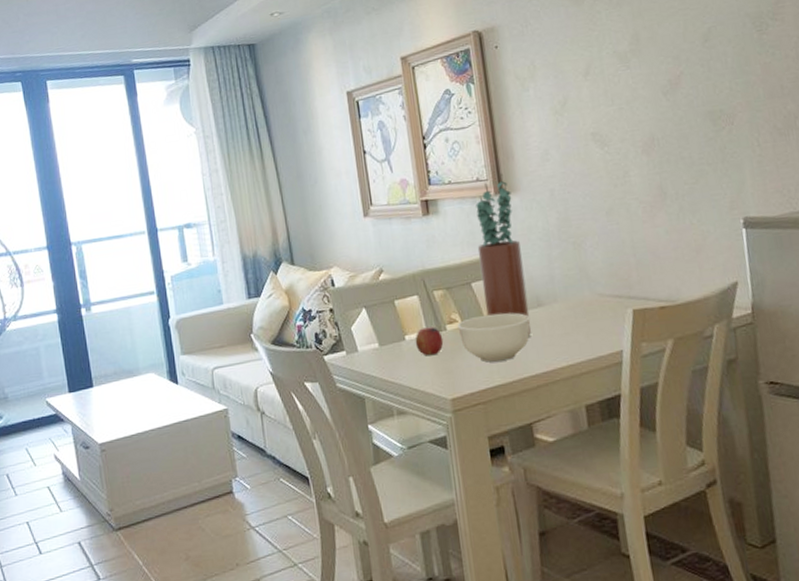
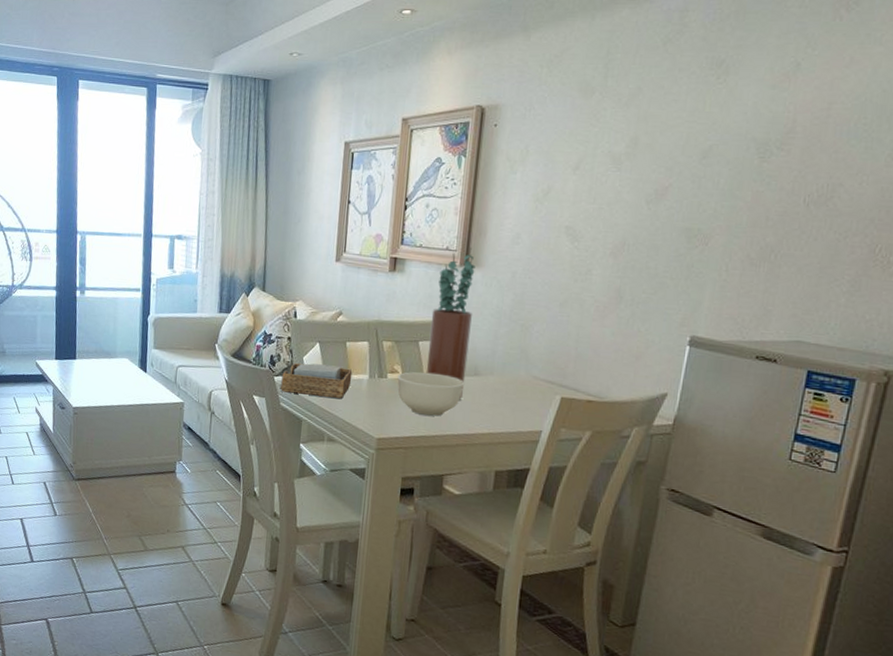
napkin holder: none [332,328,410,371] -> present [281,363,353,399]
fruit: present [415,326,444,356] -> none [356,371,383,398]

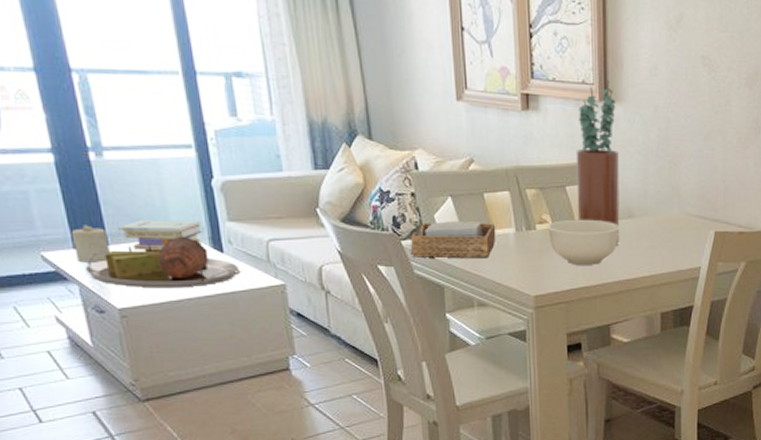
candle: none [55,343,77,371] -> present [70,225,110,263]
serving tray: none [59,357,155,397] -> present [86,236,241,289]
books: none [84,342,135,370] -> present [118,220,202,254]

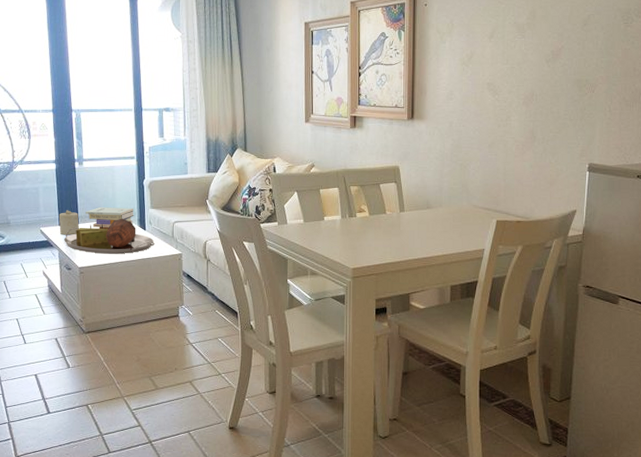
napkin holder: present [411,221,496,259] -> none [267,210,327,238]
bowl: present [547,219,620,265] -> none [365,209,420,245]
vase: present [575,80,620,245] -> none [388,104,422,230]

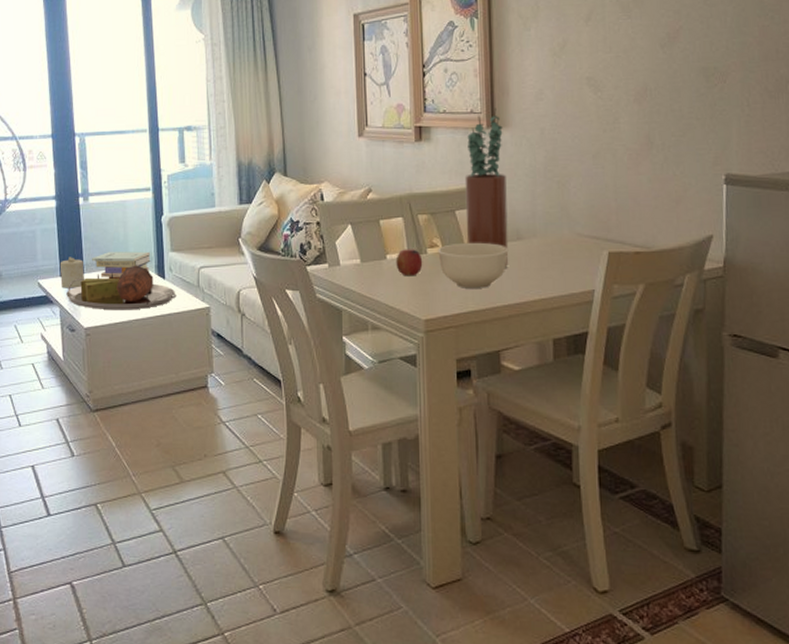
fruit: none [331,213,353,234] -> present [396,249,423,277]
bowl: none [365,209,420,245] -> present [438,242,509,288]
vase: none [388,104,422,230] -> present [464,108,509,268]

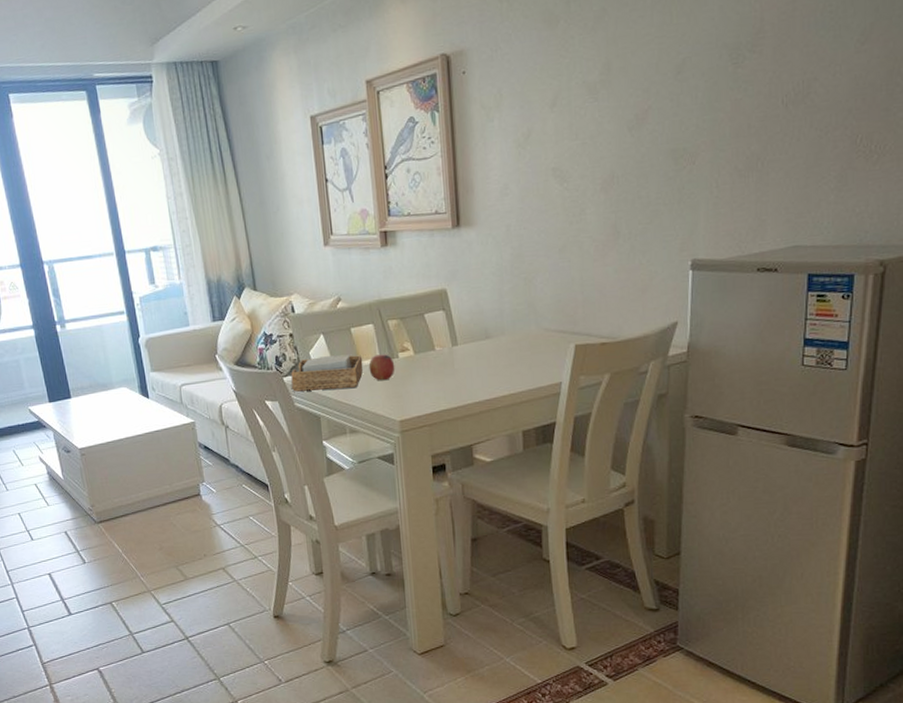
candle: present [59,257,84,288] -> none [46,383,72,413]
serving tray: present [66,265,176,311] -> none [57,386,162,431]
books: present [92,251,151,281] -> none [77,373,134,403]
napkin holder: none [315,247,390,283] -> present [291,354,364,392]
bowl: present [438,242,509,288] -> none [409,343,478,389]
vase: present [464,108,509,268] -> none [432,206,478,367]

